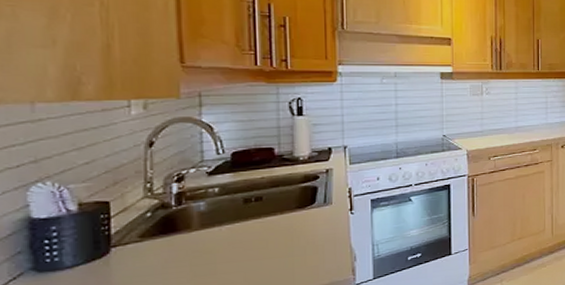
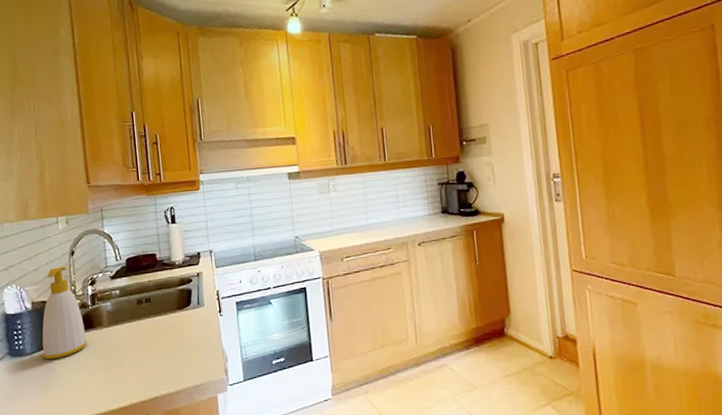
soap bottle: none [91,159,166,273] -> present [42,266,87,360]

